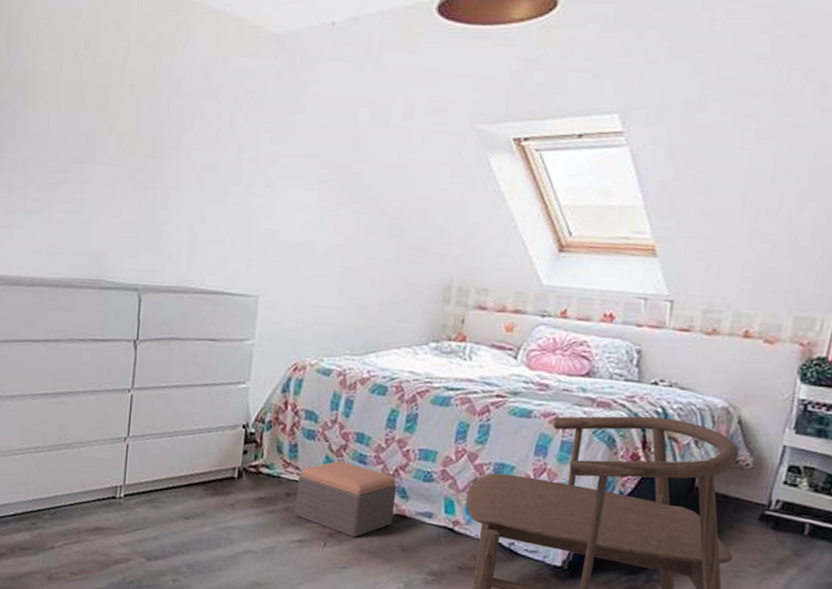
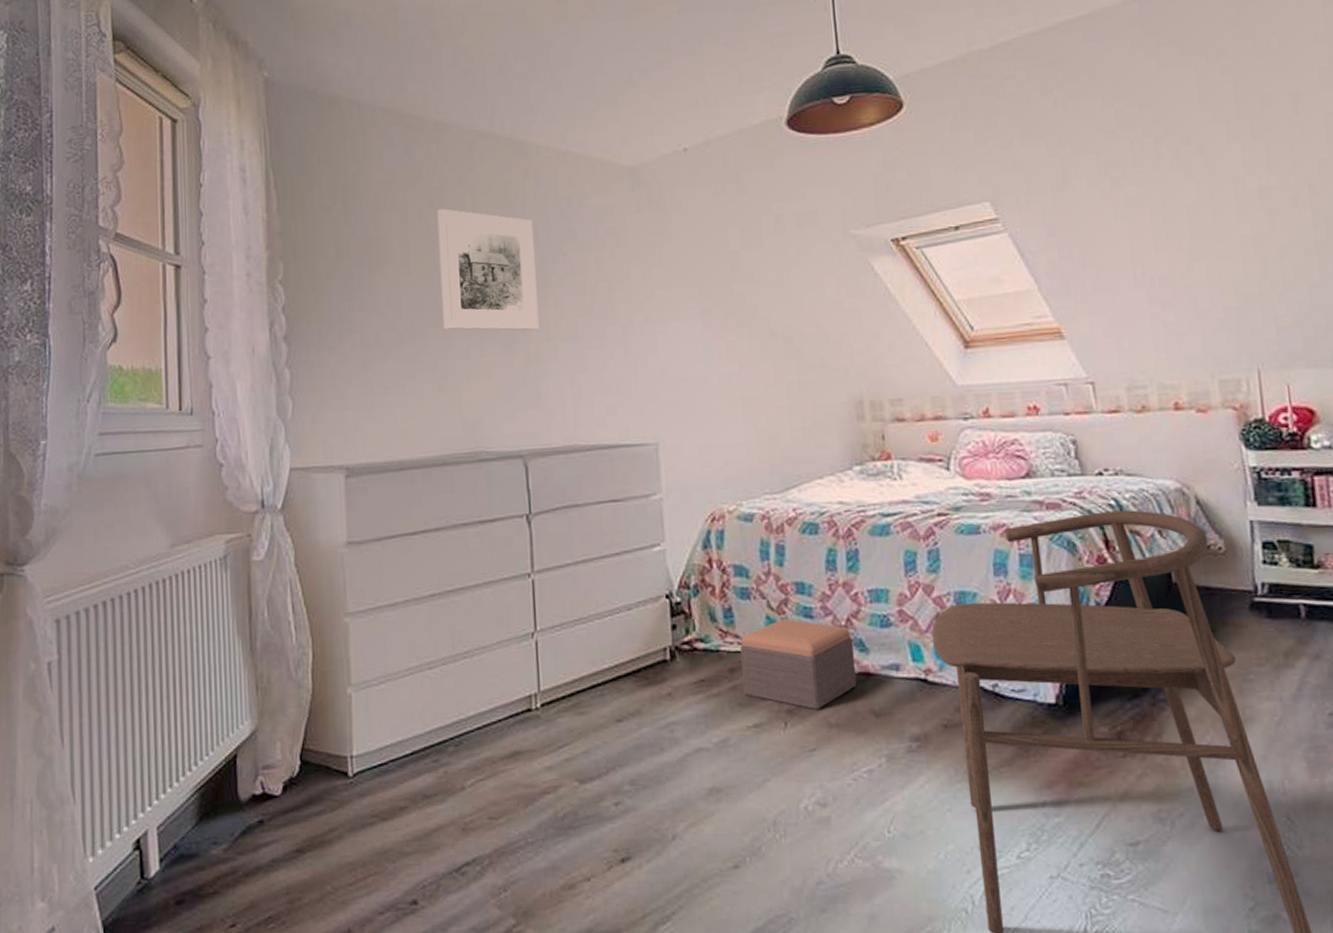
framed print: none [83,52,178,179] -> present [437,209,539,331]

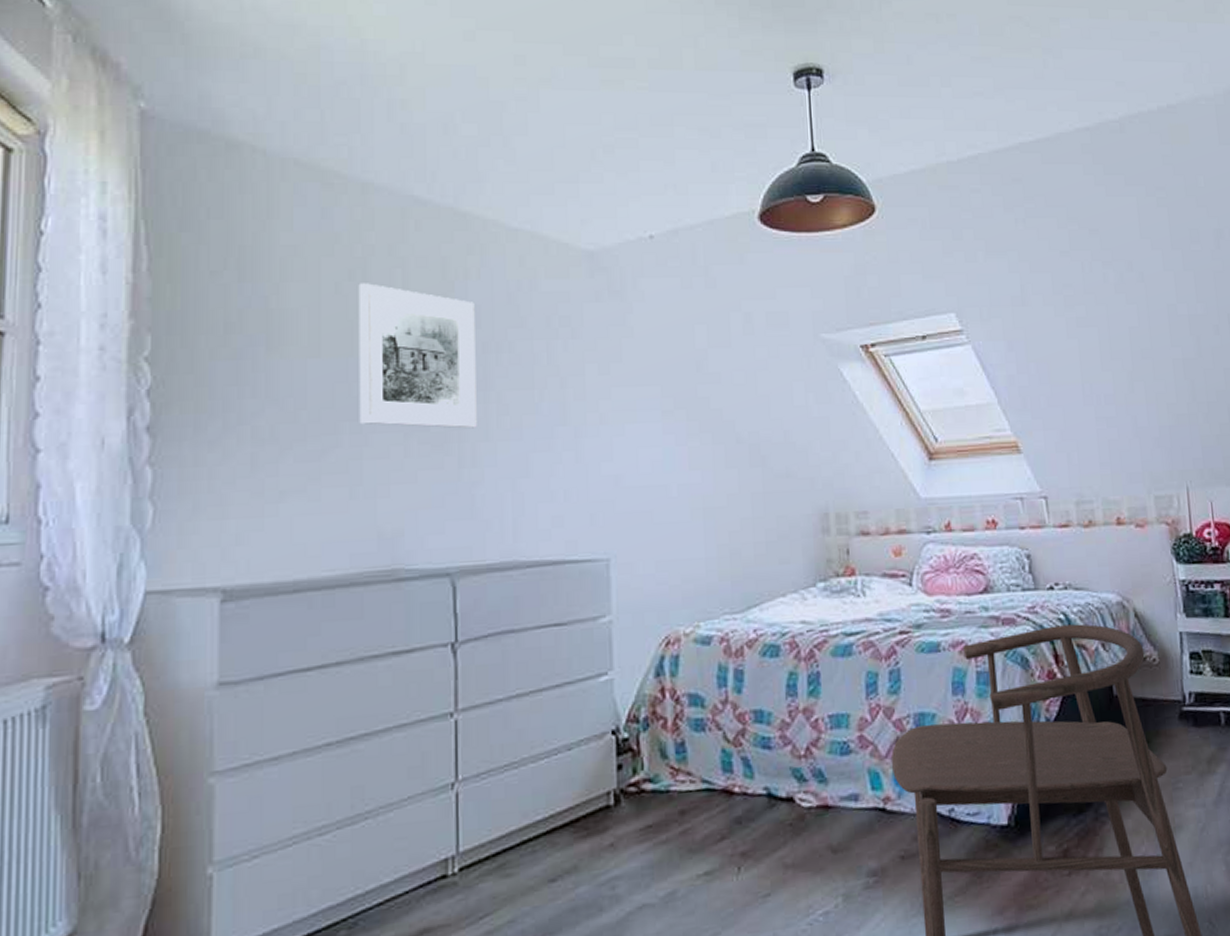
footstool: present [740,619,857,711] -> none [693,751,815,851]

